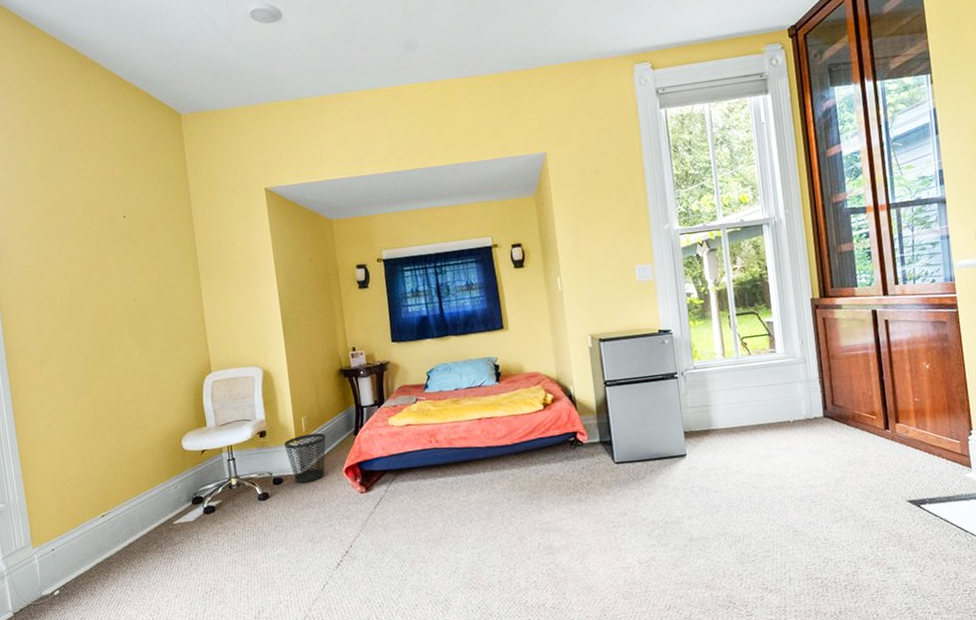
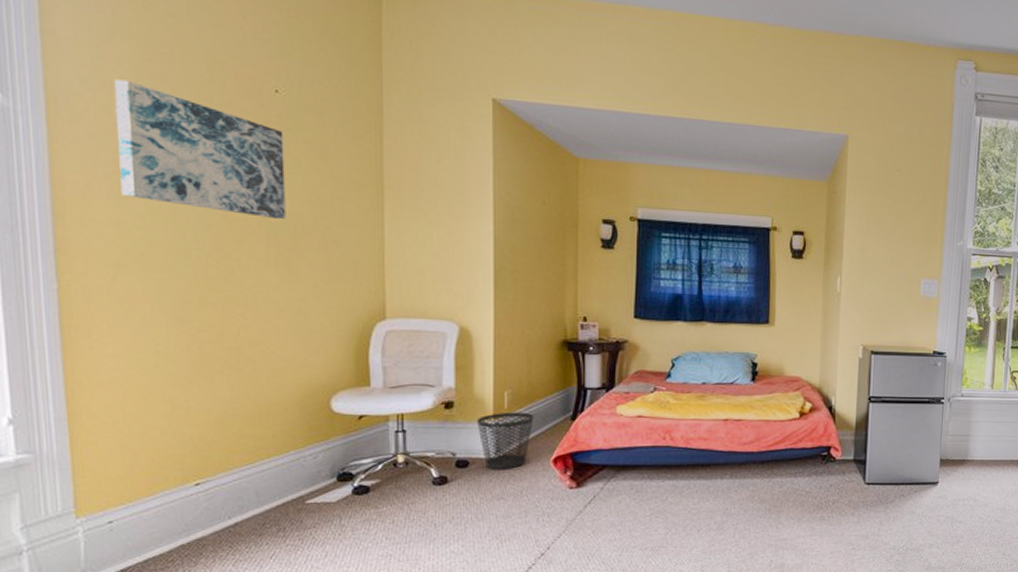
wall art: none [29,230,139,312] -> present [113,79,286,220]

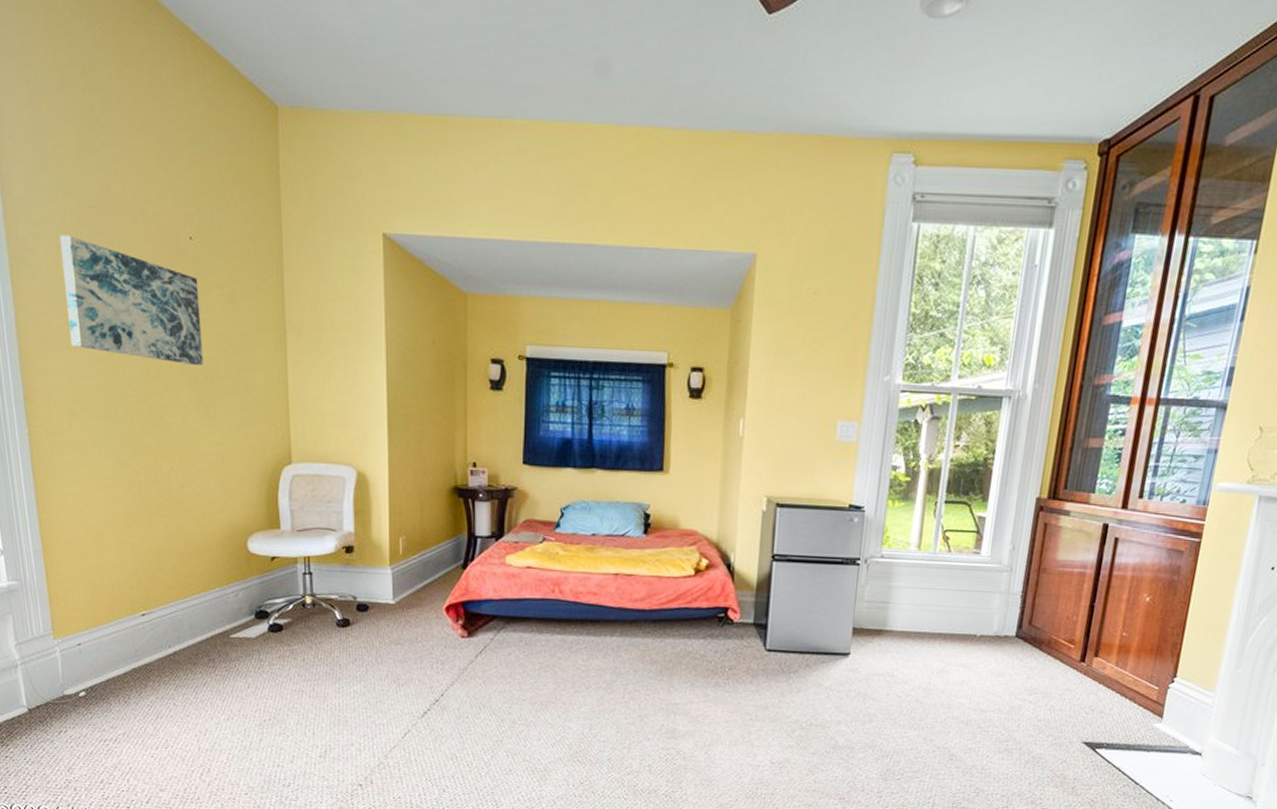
wastebasket: present [477,412,534,470] -> none [375,558,427,616]

